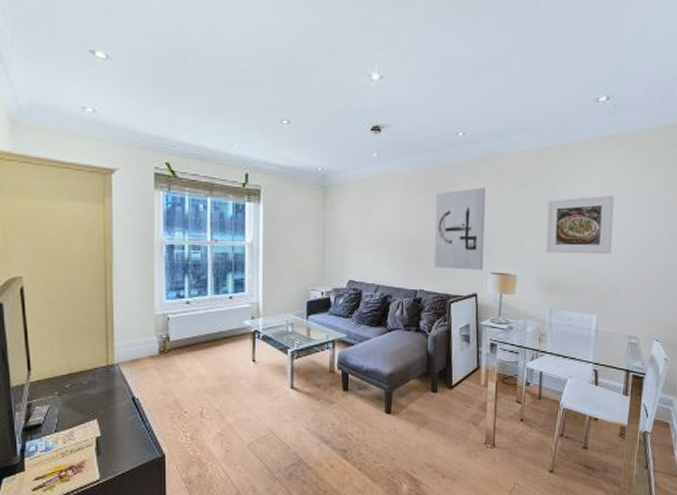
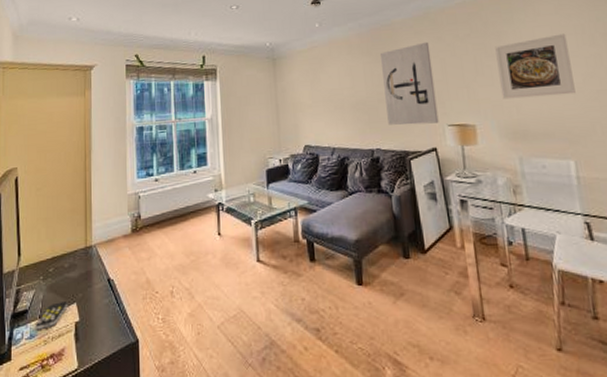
remote control: none [50,417,88,442] -> present [35,302,68,329]

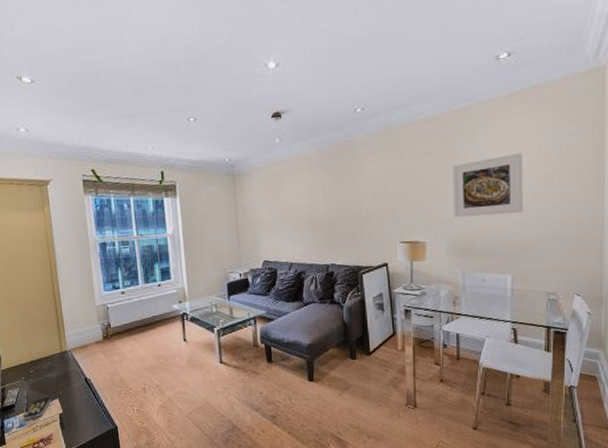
wall art: present [381,41,439,125] -> none [340,159,392,242]

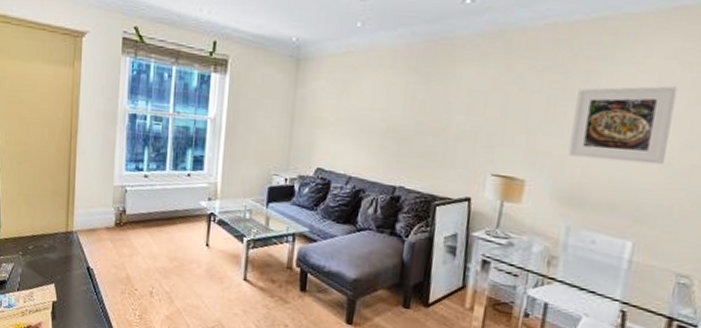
remote control: present [23,397,51,420] -> none [13,279,47,301]

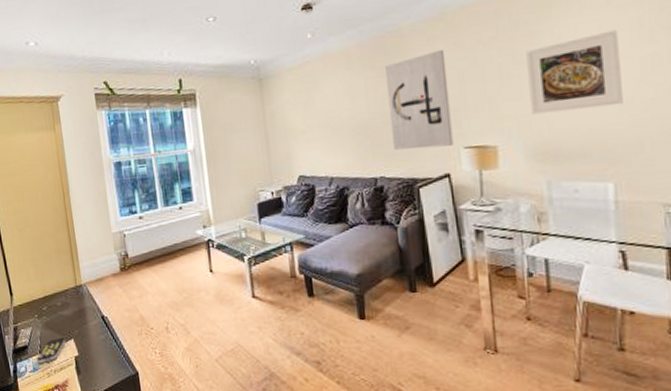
remote control: none [13,279,47,301] -> present [36,338,66,363]
wall art: none [420,68,496,170] -> present [385,49,454,150]

